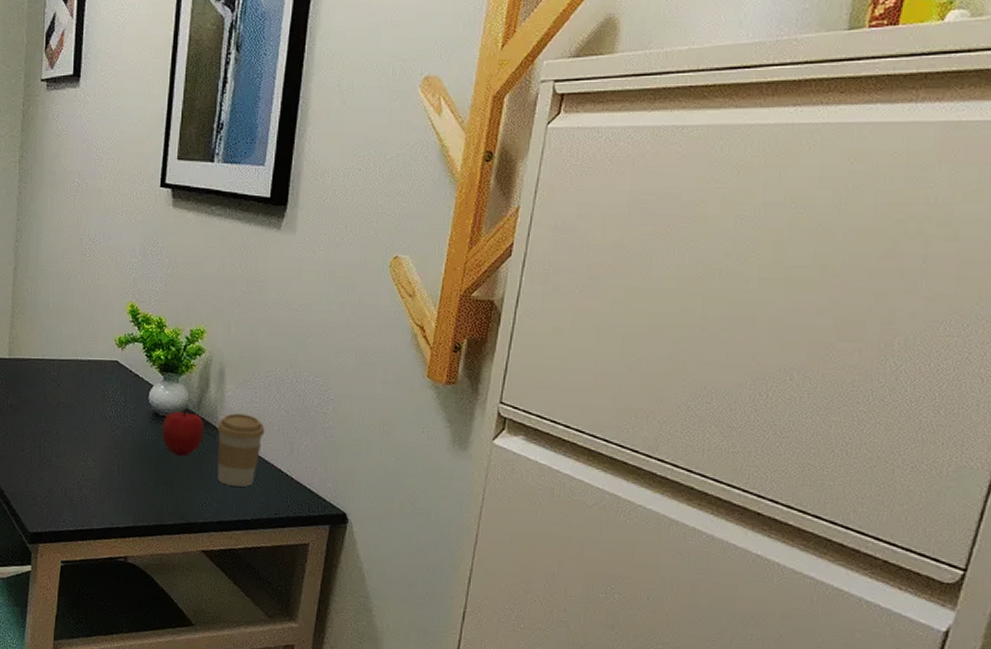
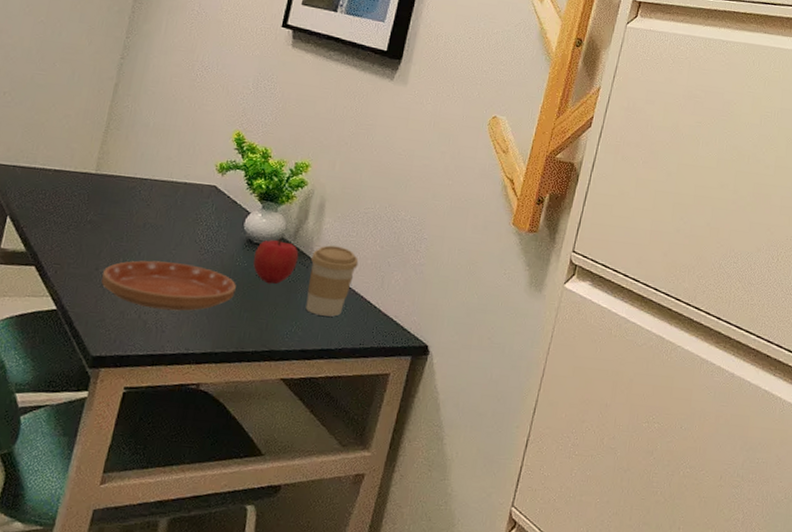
saucer: none [28,439,149,487] -> present [101,260,236,311]

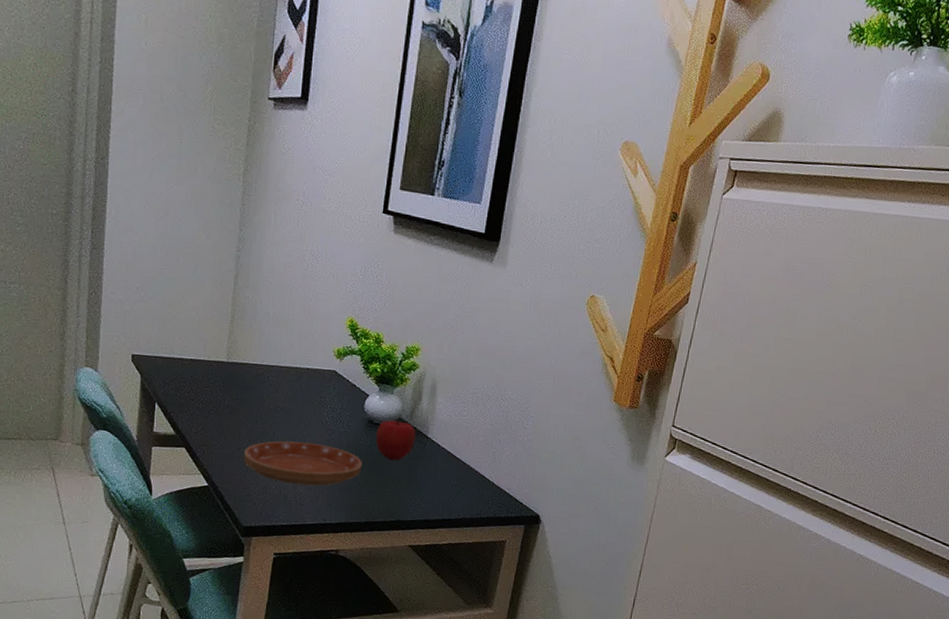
coffee cup: present [305,245,359,317] -> none [426,424,471,490]

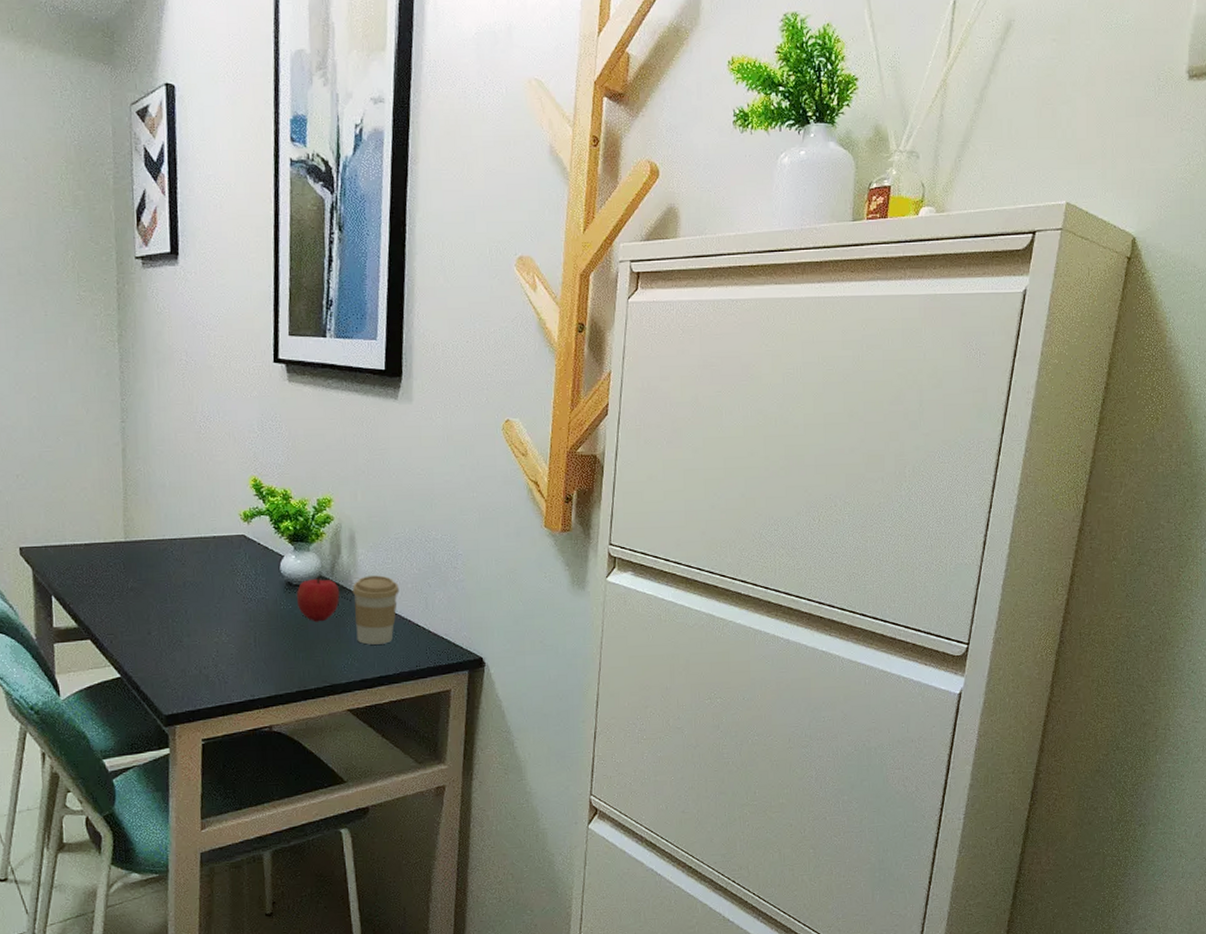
saucer: present [244,441,362,486] -> none [156,615,286,663]
coffee cup: none [426,424,471,490] -> present [352,575,400,645]

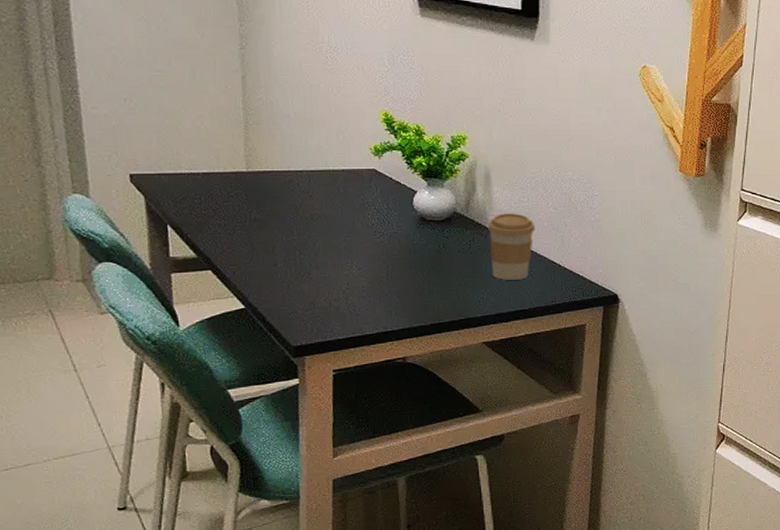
fruit: present [296,576,340,622] -> none [430,213,475,258]

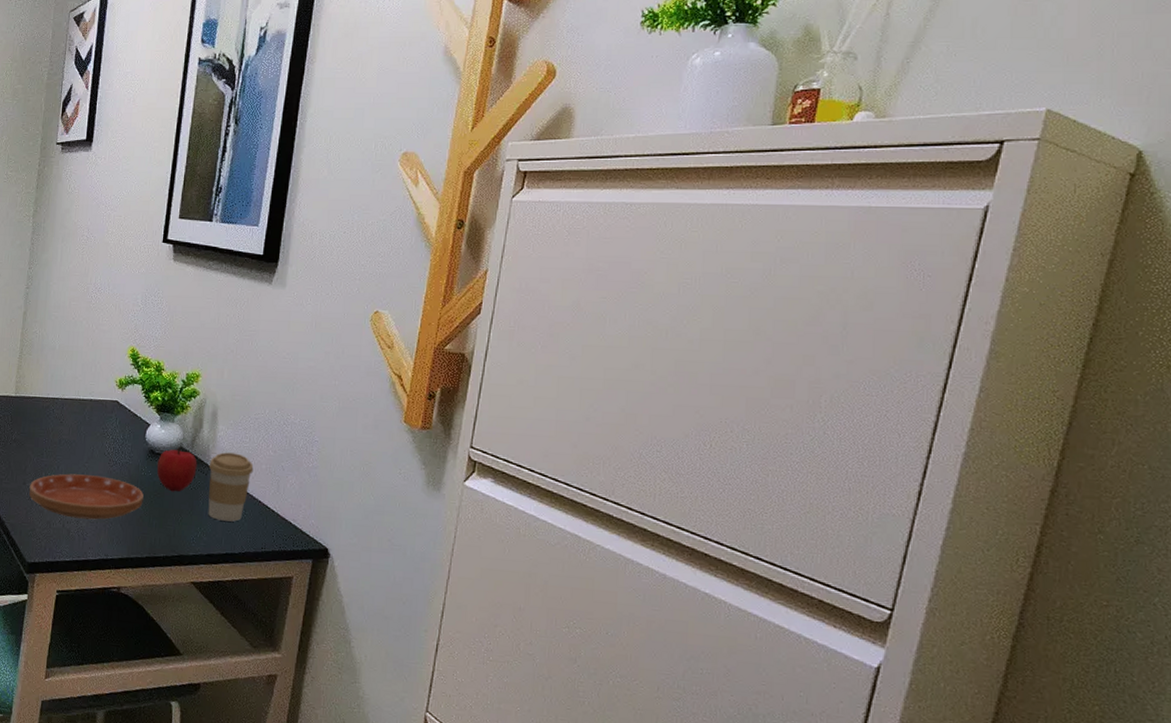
saucer: none [282,249,420,295] -> present [29,473,144,520]
fruit: none [430,213,475,258] -> present [156,447,197,492]

